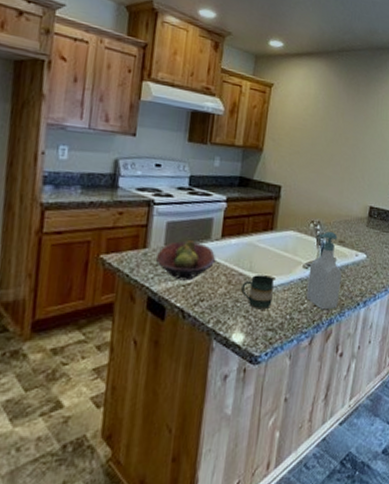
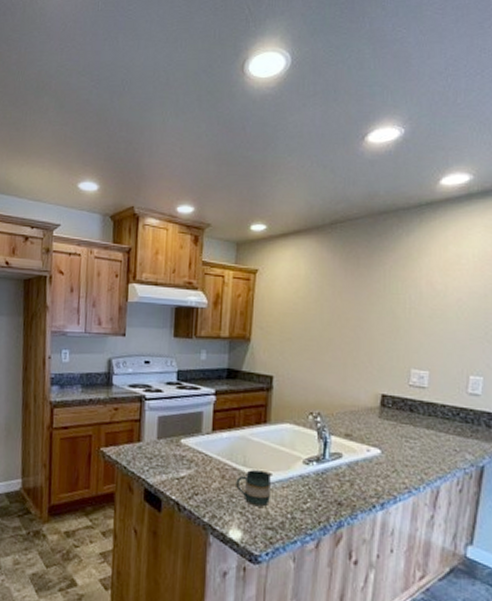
fruit bowl: present [155,239,215,281] -> none [149,433,207,474]
soap bottle: present [305,231,342,310] -> none [308,423,350,511]

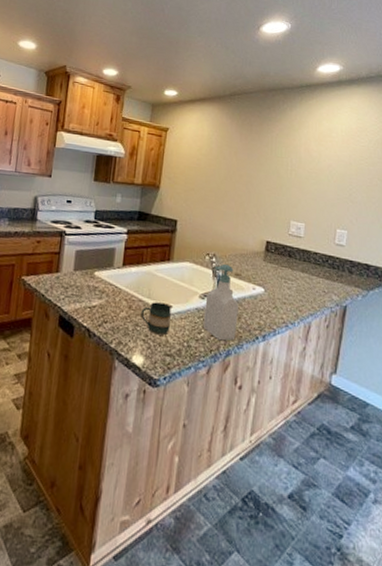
soap bottle: none [308,423,350,511] -> present [202,263,239,341]

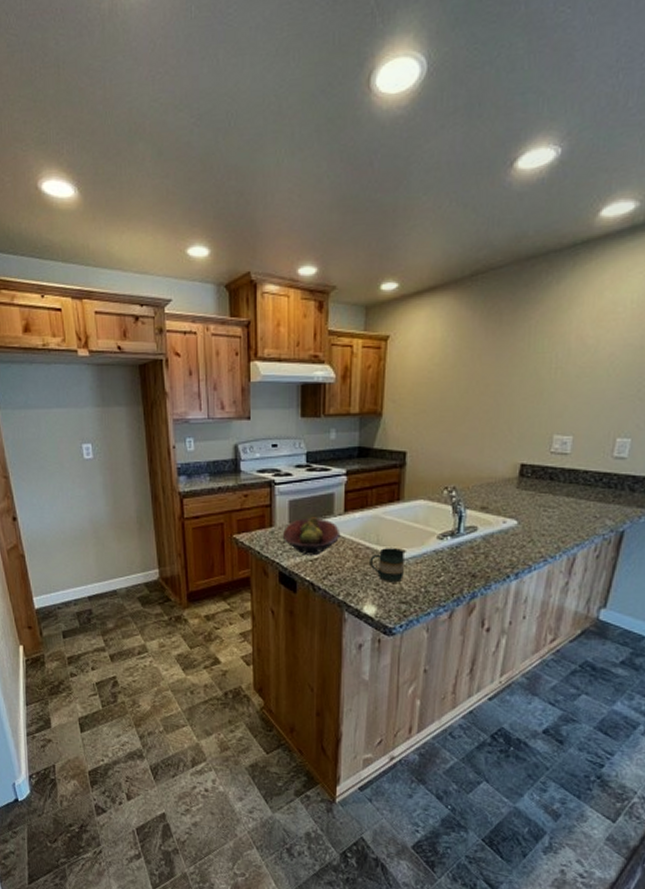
fruit bowl: none [66,266,117,303] -> present [282,516,339,556]
soap bottle: present [202,263,239,341] -> none [442,496,485,583]

